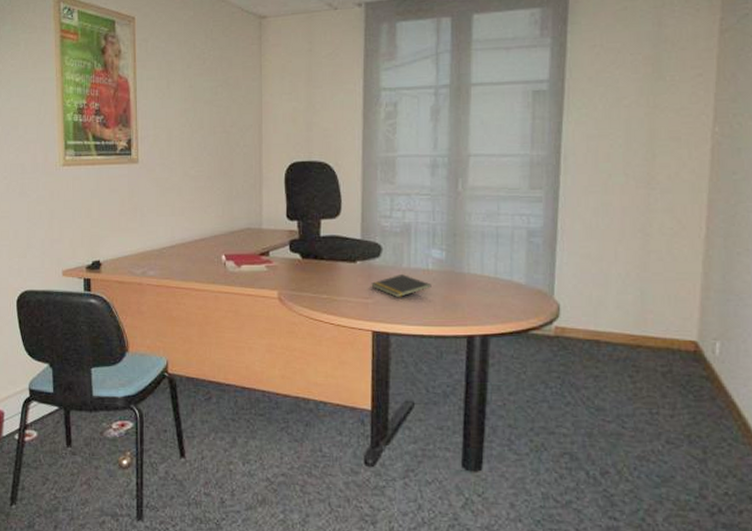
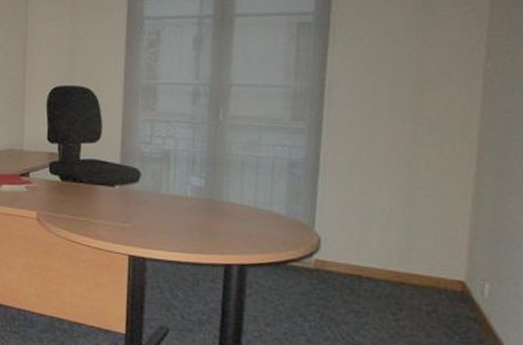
notepad: present [371,274,432,297] -> none [129,200,190,223]

